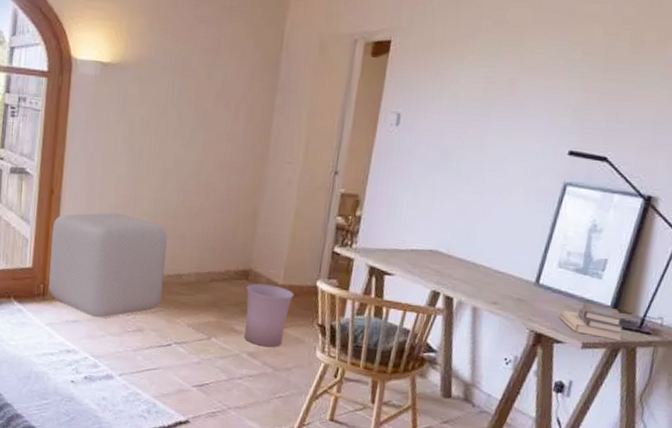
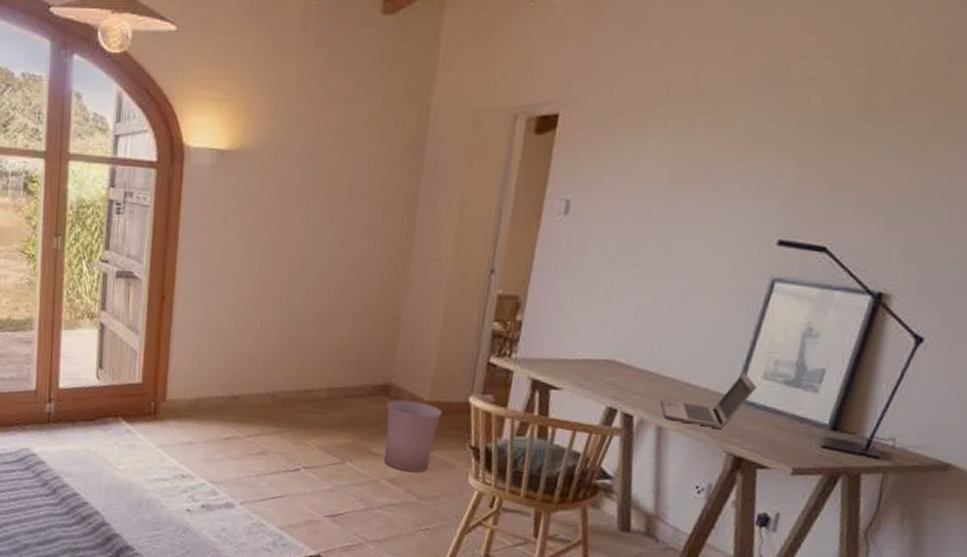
pouf: present [49,212,168,318] -> none [160,320,295,439]
laptop: none [475,261,554,309] -> present [661,371,758,428]
books: present [558,302,623,341] -> none [763,420,844,466]

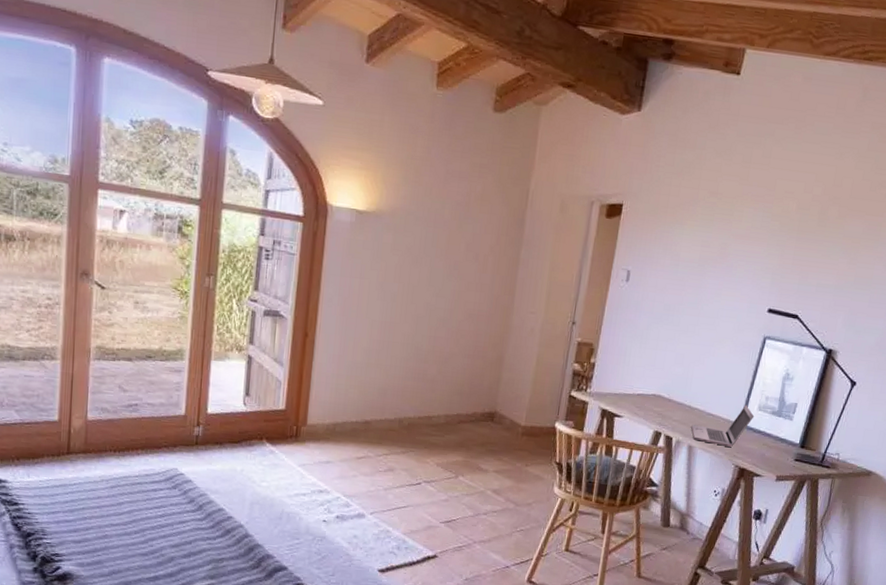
waste bin: present [384,399,443,472] -> none [489,425,535,484]

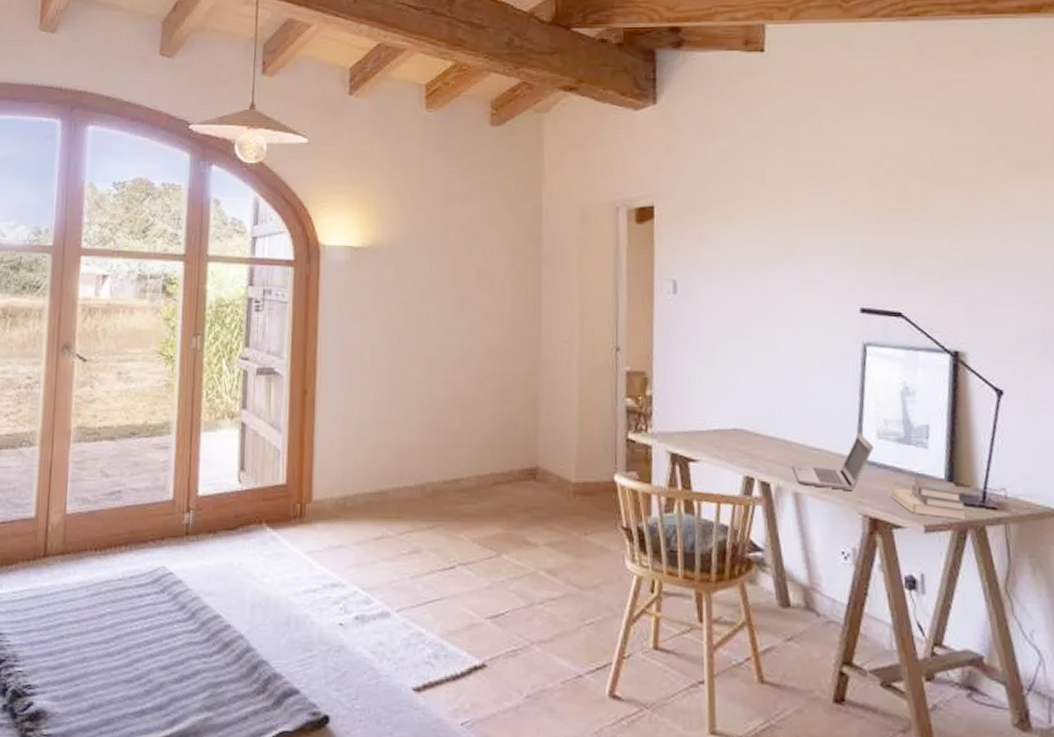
books: none [758,440,809,474] -> present [890,476,967,520]

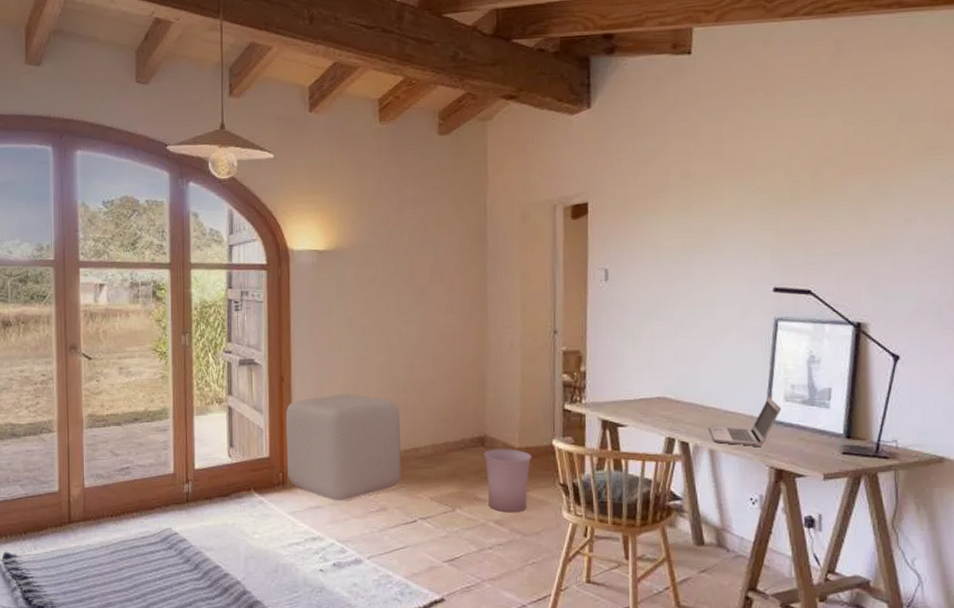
pouf: none [306,412,439,540] -> present [285,393,401,501]
waste bin: none [535,483,591,560] -> present [483,449,532,512]
books: present [890,476,967,520] -> none [794,433,861,468]

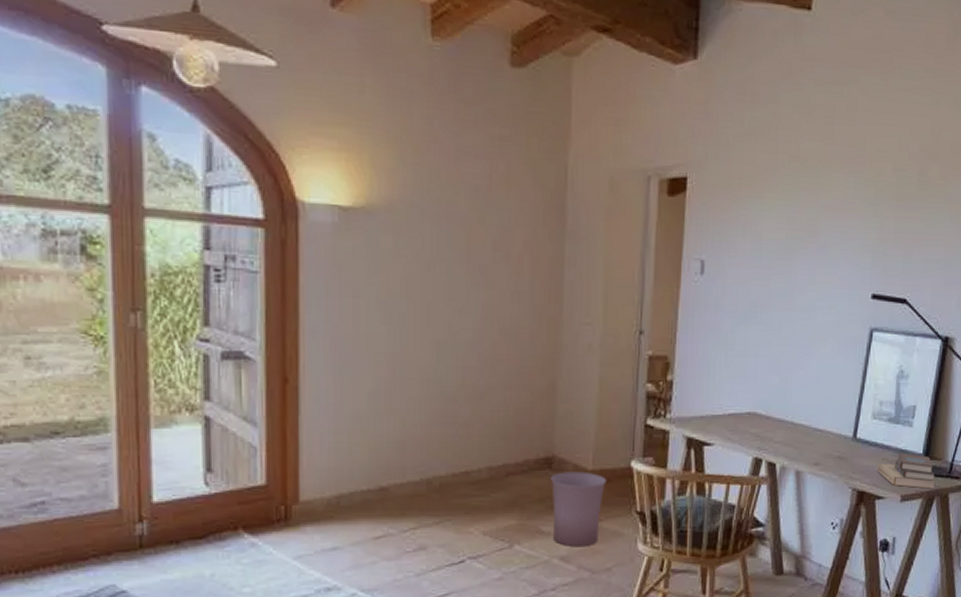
pouf: present [285,393,401,501] -> none [290,401,447,540]
laptop: present [708,396,782,446] -> none [797,413,869,467]
books: none [794,433,861,468] -> present [877,452,936,489]

